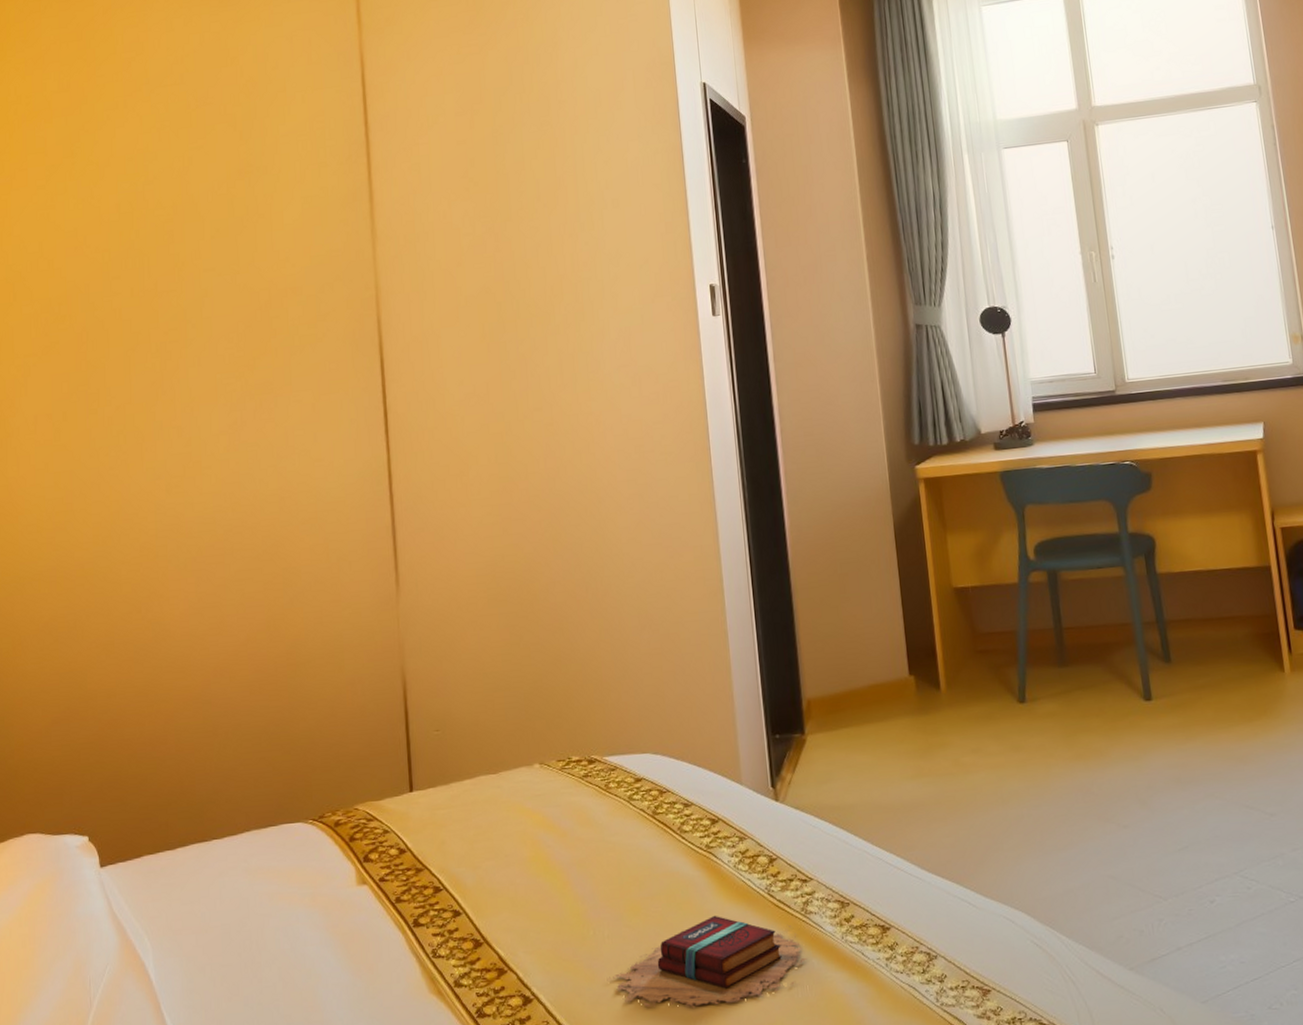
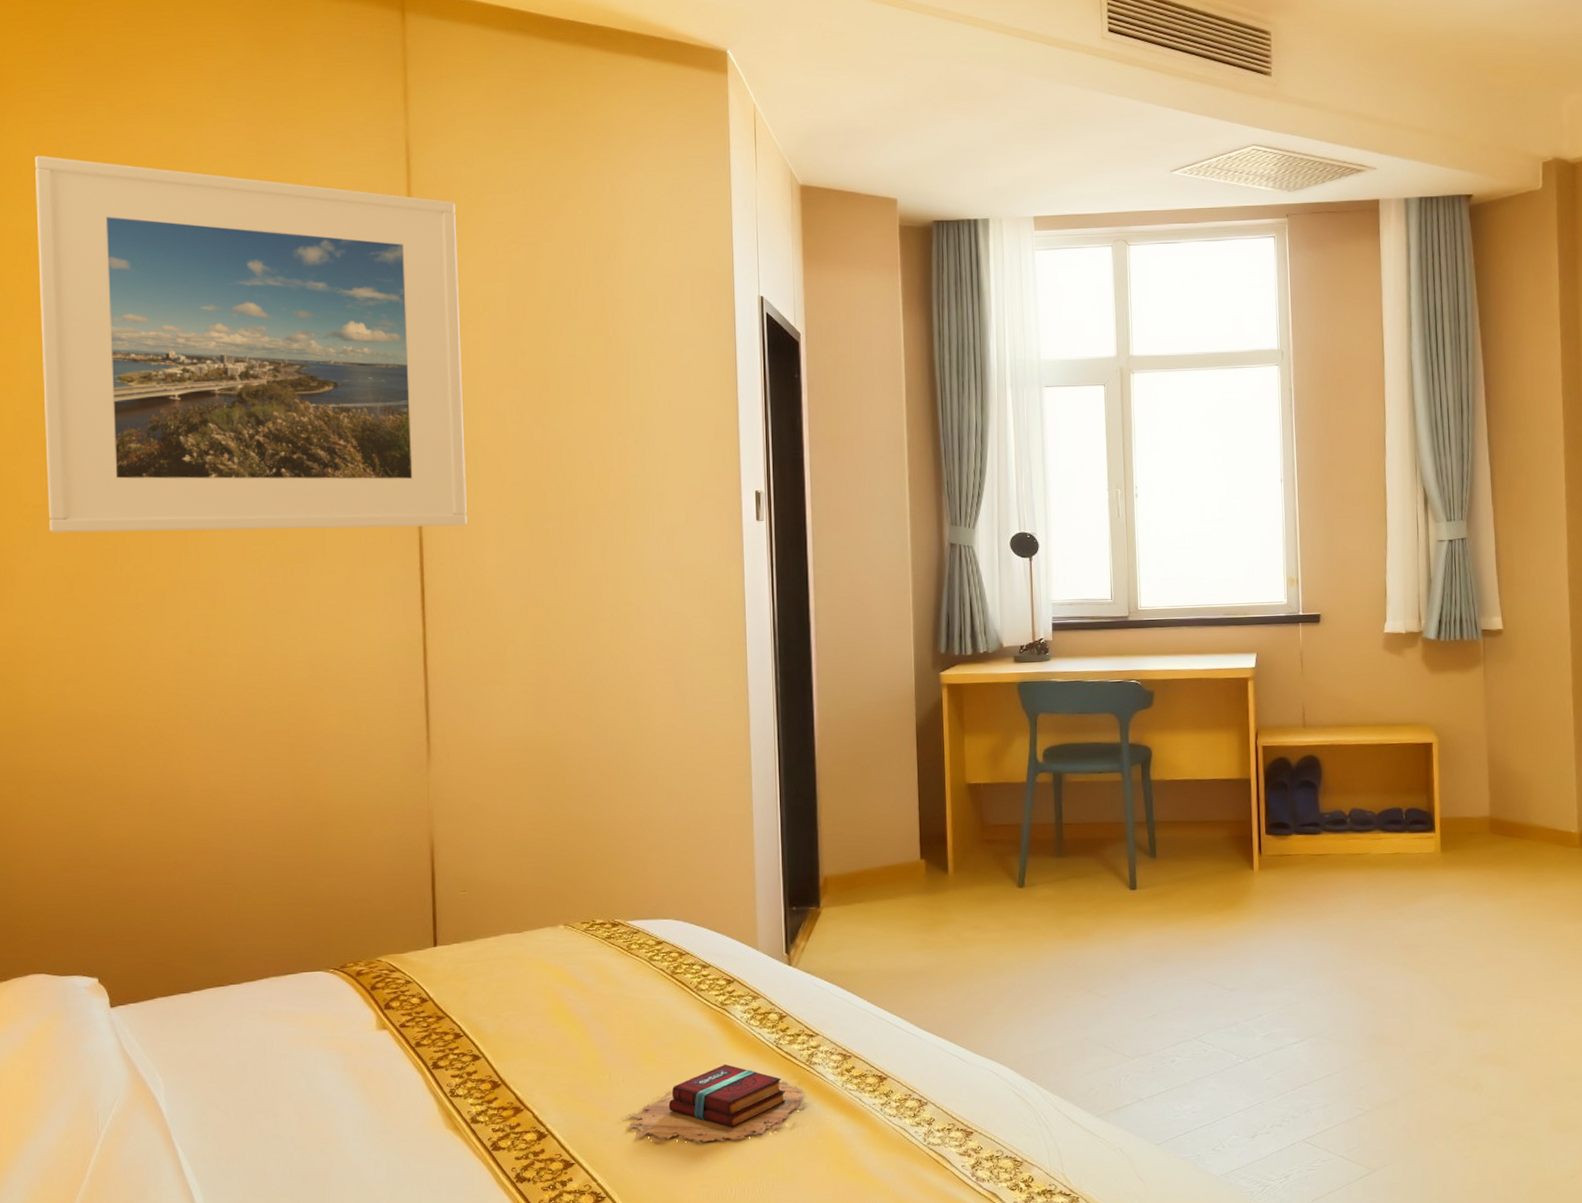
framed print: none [22,17,426,381] -> present [35,156,467,533]

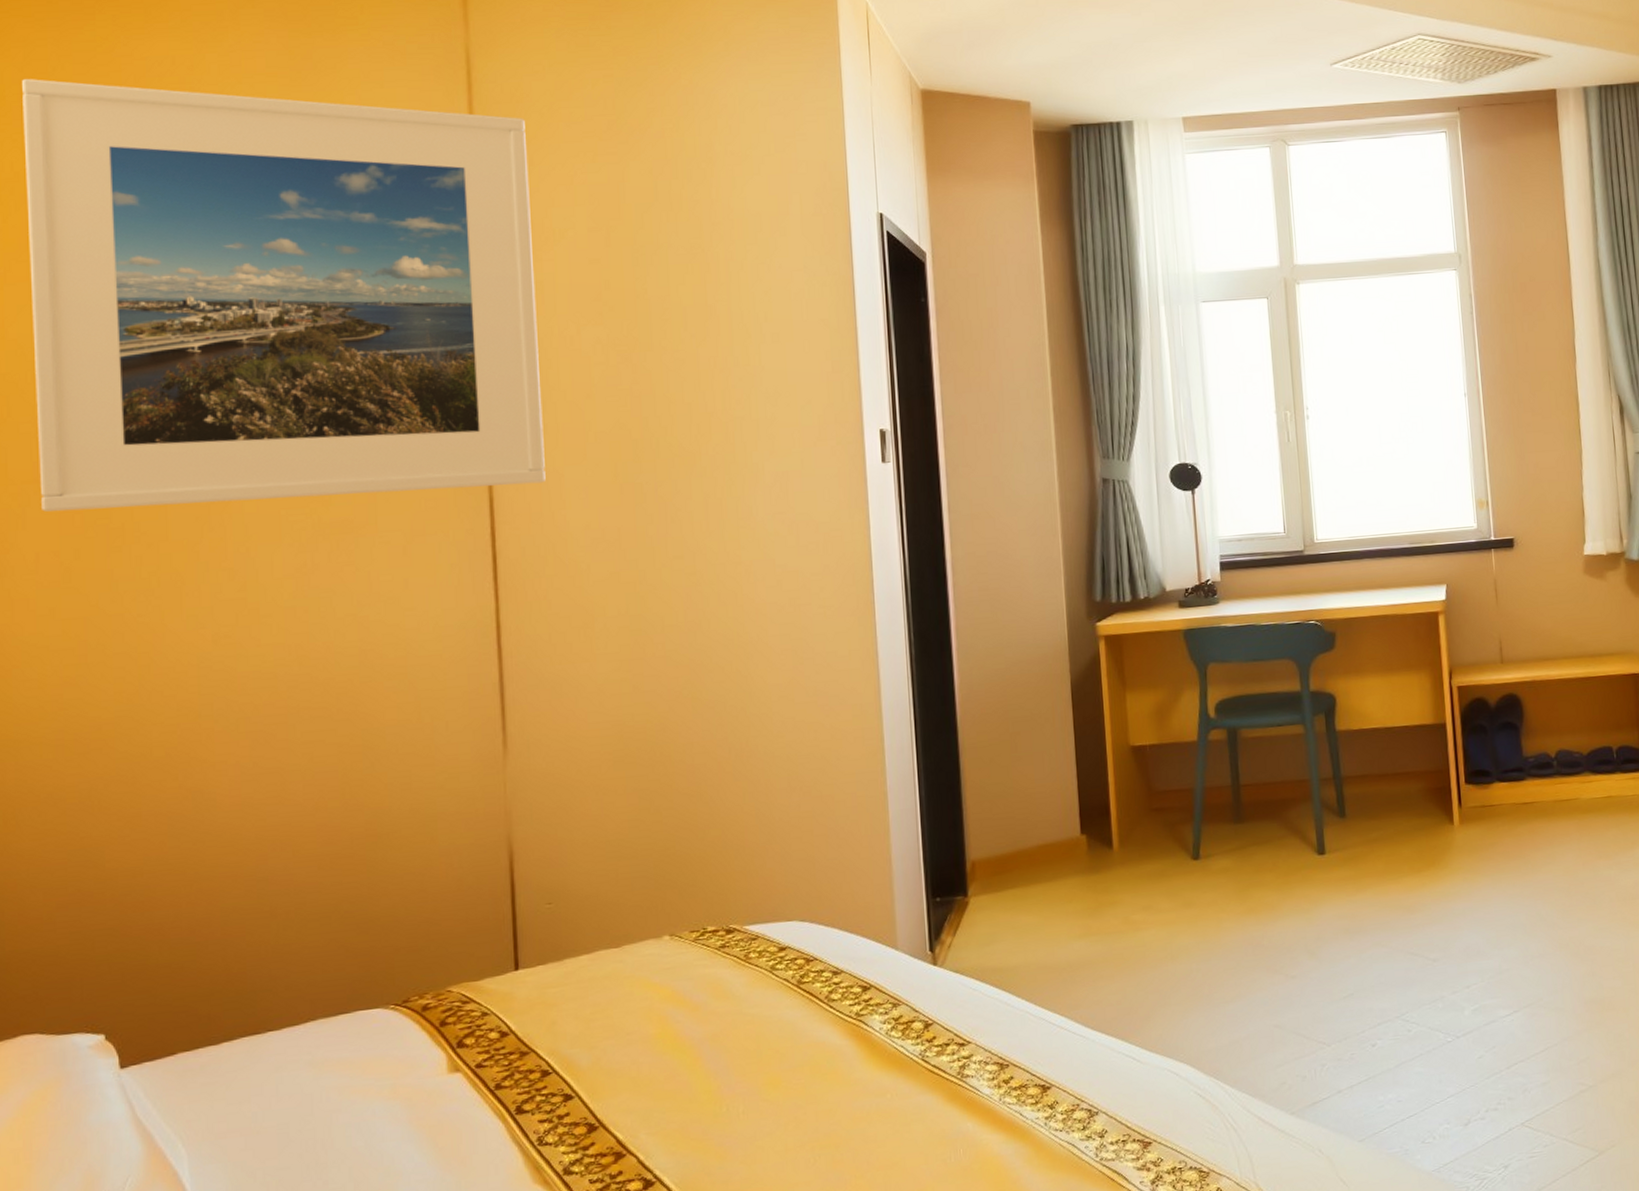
book: present [619,1064,809,1144] -> none [740,1084,962,1183]

